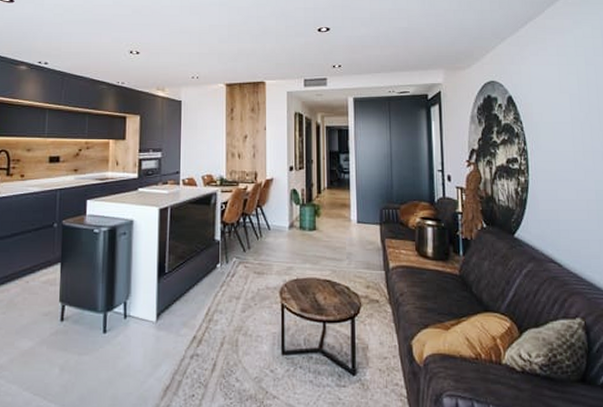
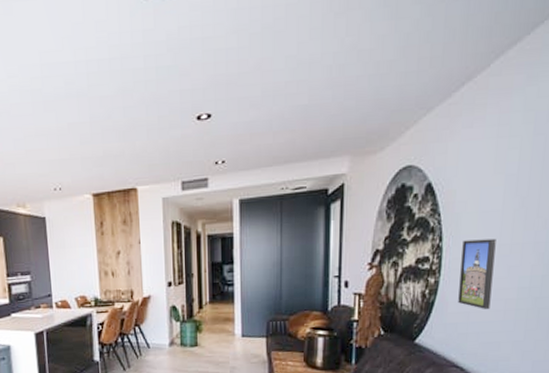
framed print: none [543,146,575,208] -> present [458,238,496,309]

